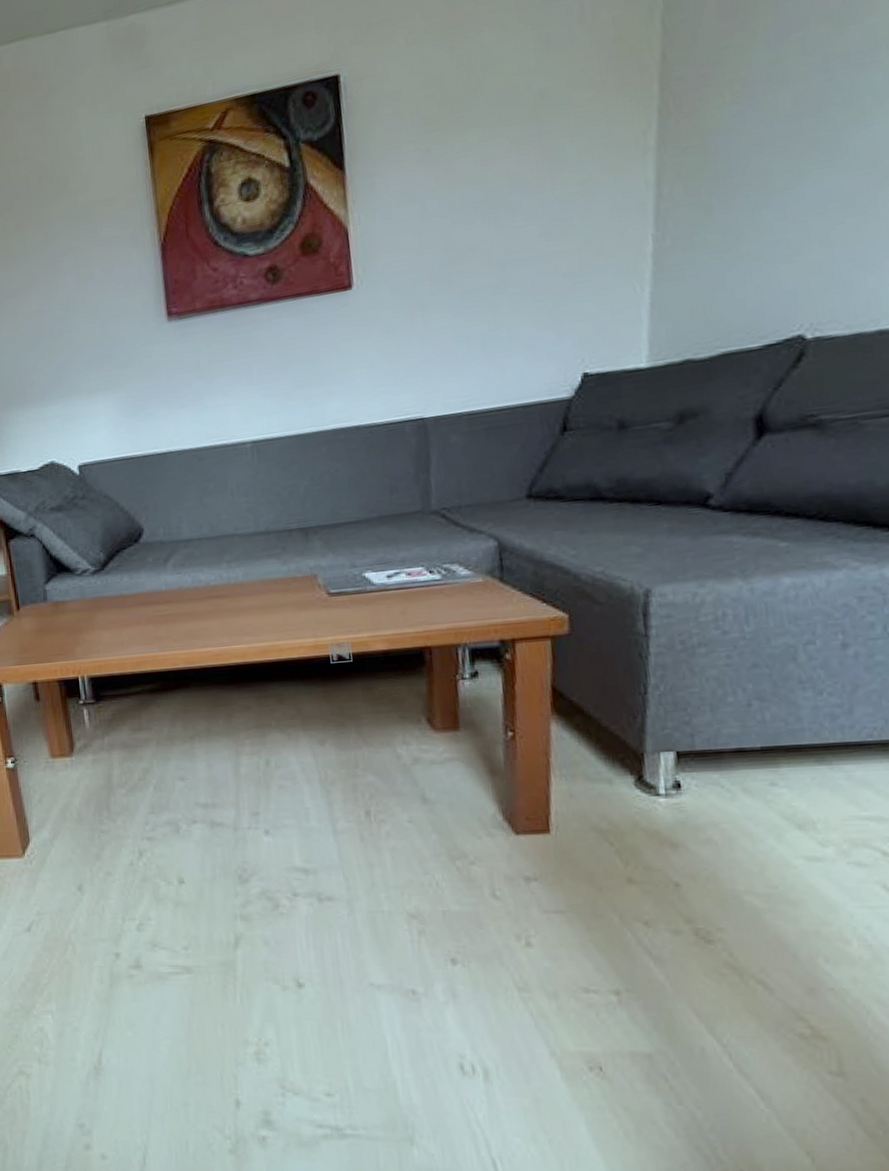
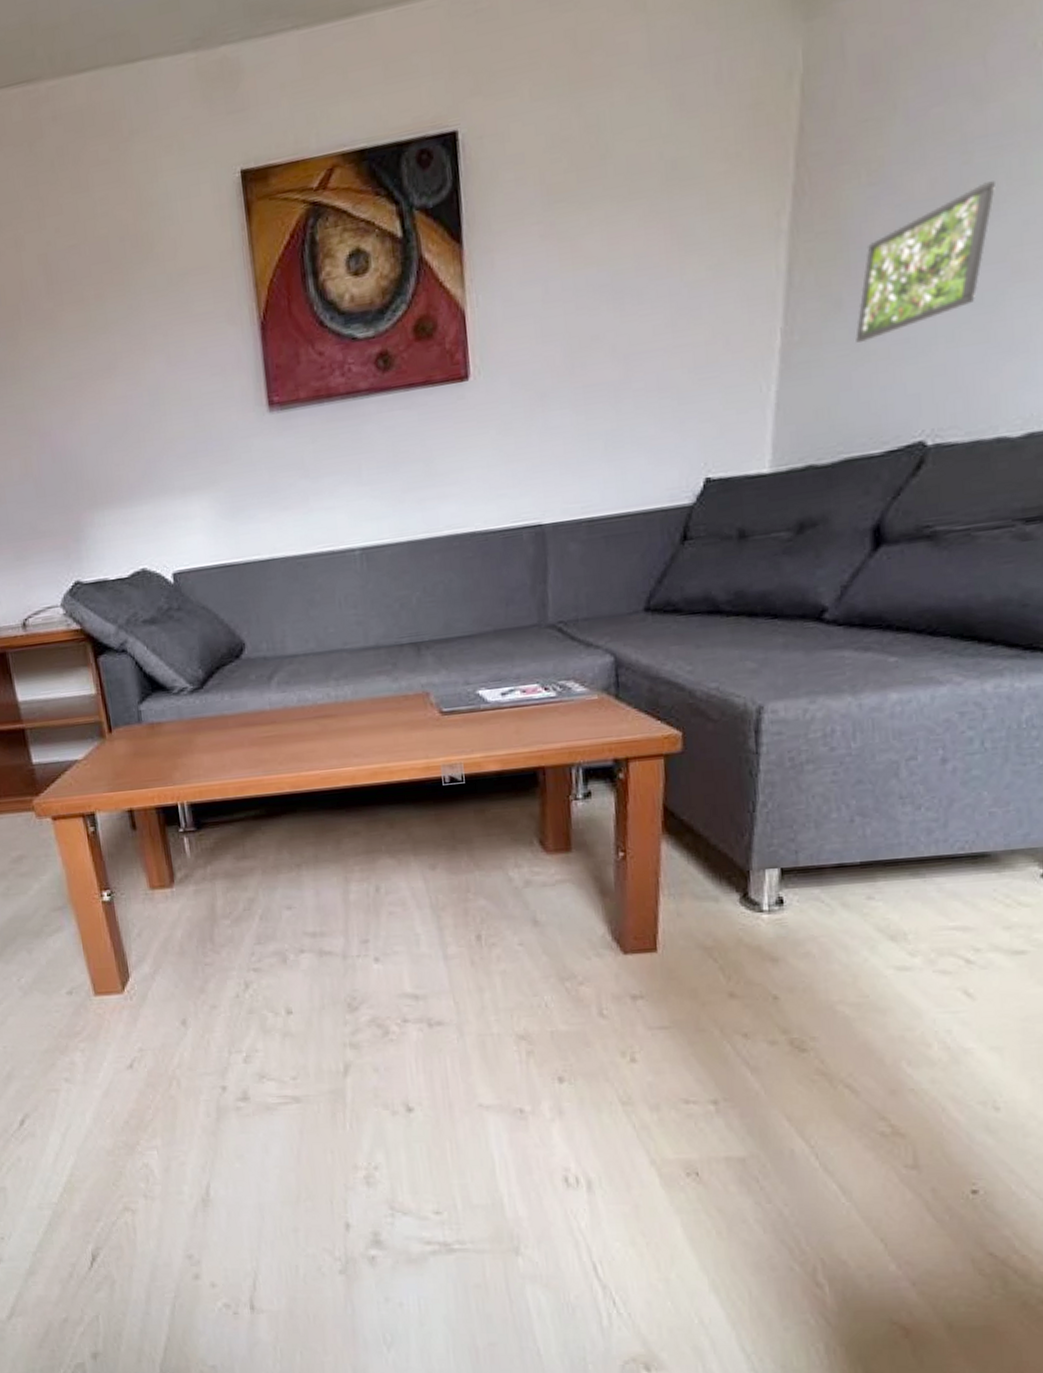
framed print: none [727,94,861,246] -> present [855,181,995,343]

